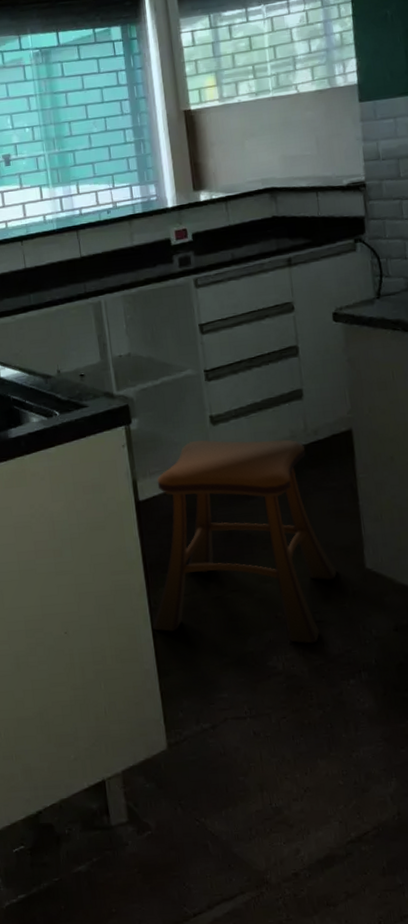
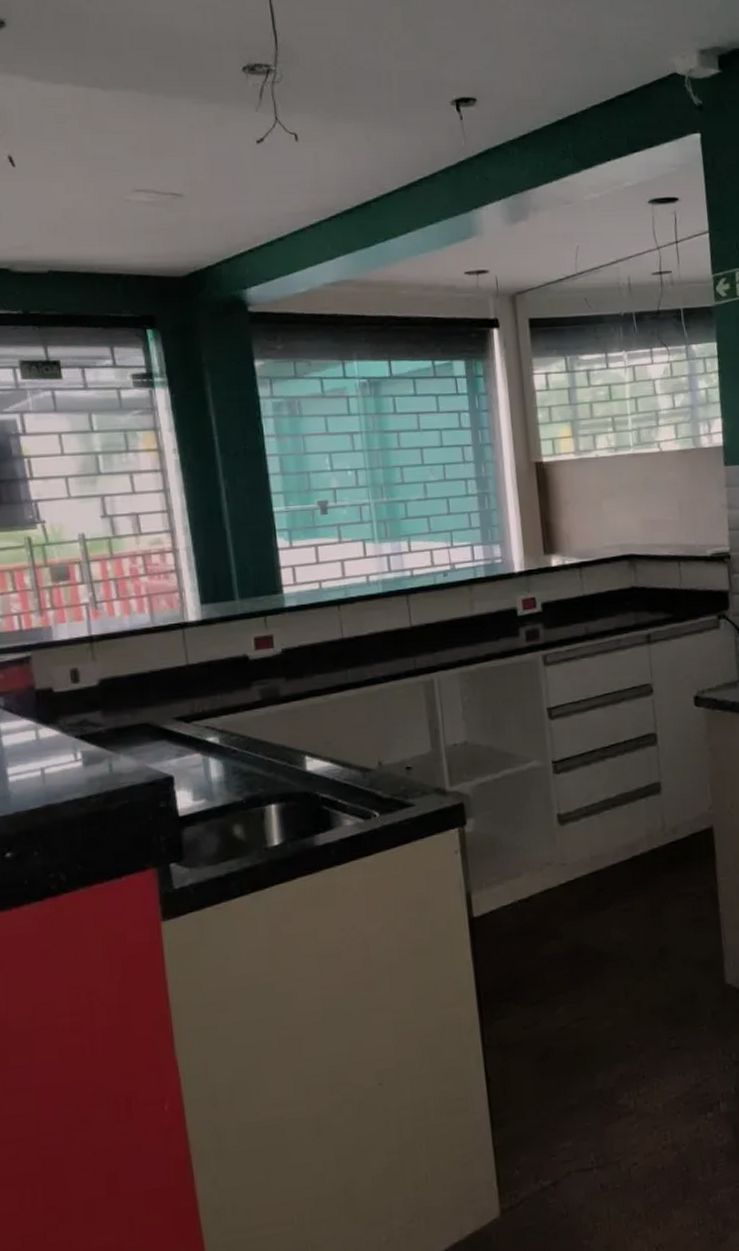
stool: present [152,439,337,644] -> none [485,840,695,1076]

